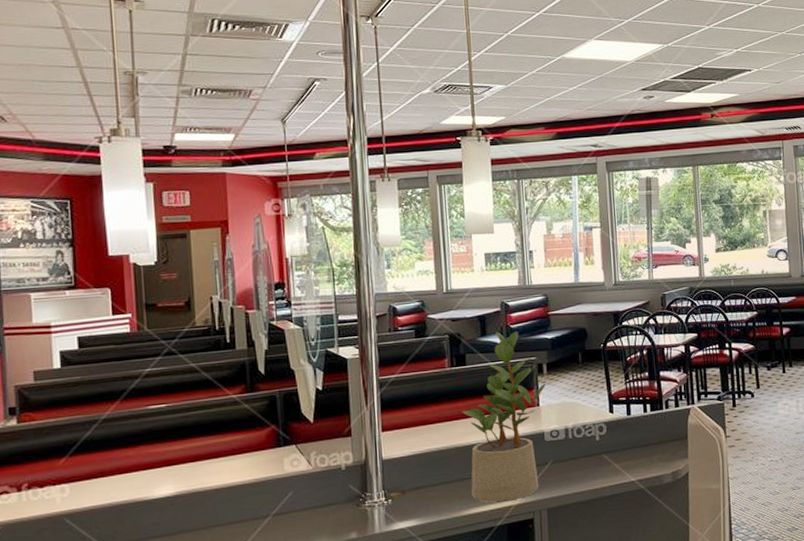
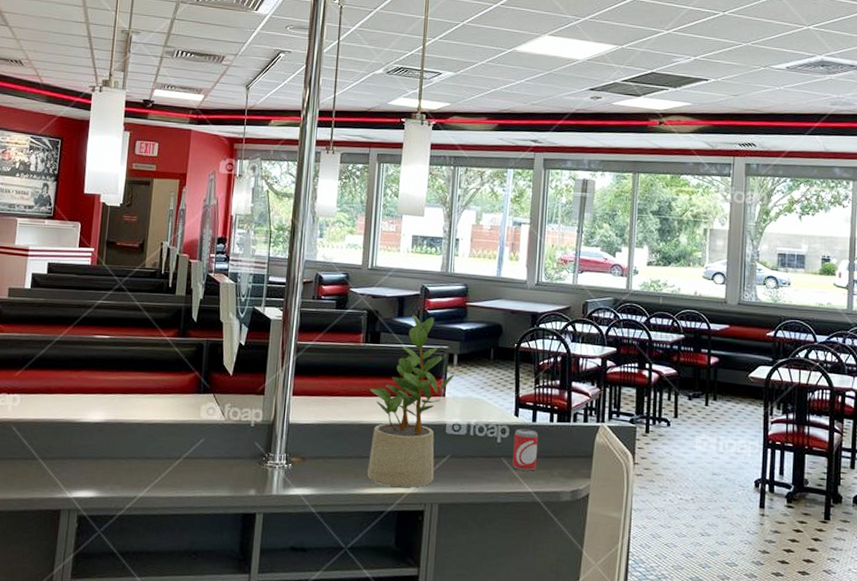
beer can: none [611,422,636,463] -> present [512,428,539,471]

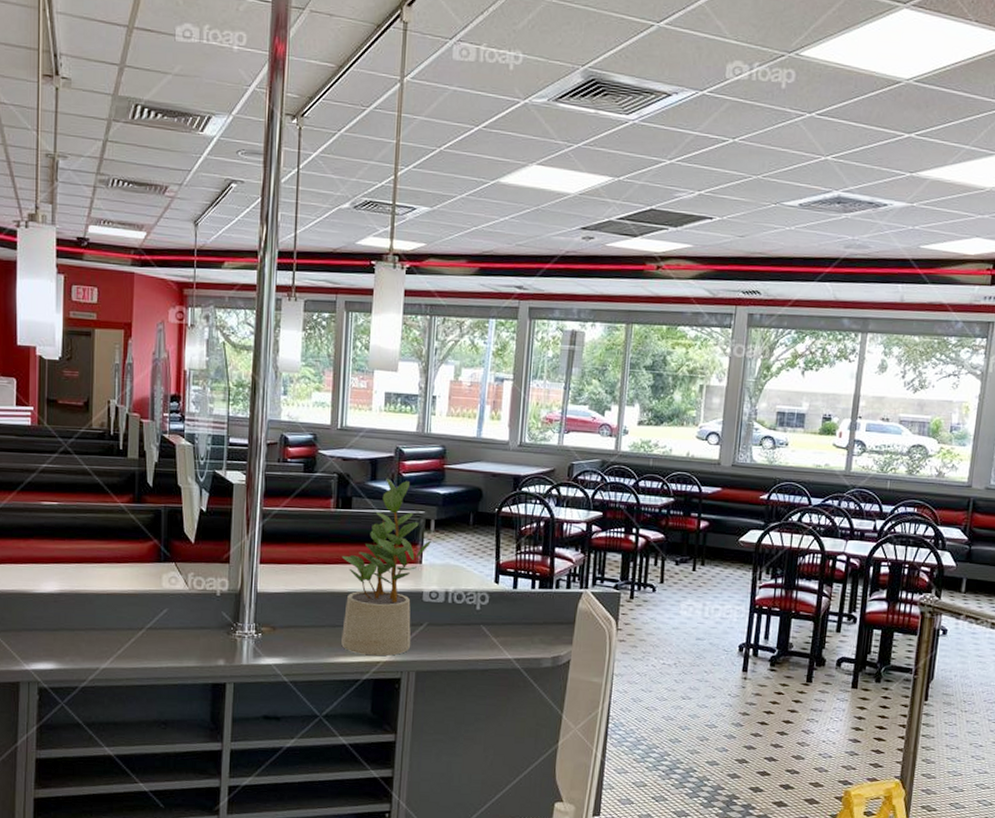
beer can: present [512,428,539,471] -> none [492,595,520,638]

